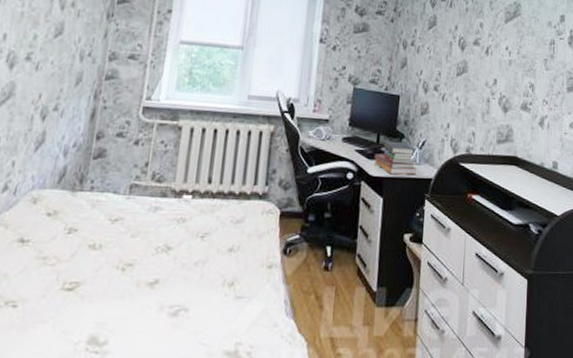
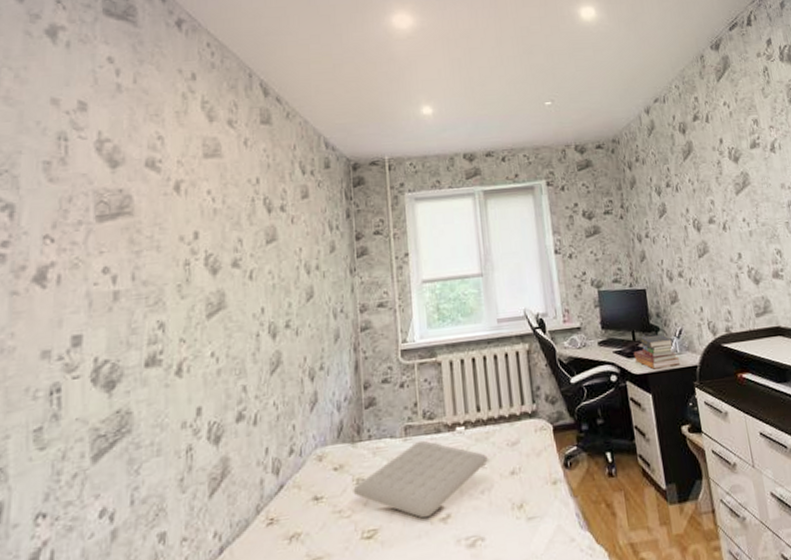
cushion: none [62,201,209,280] -> present [353,440,488,519]

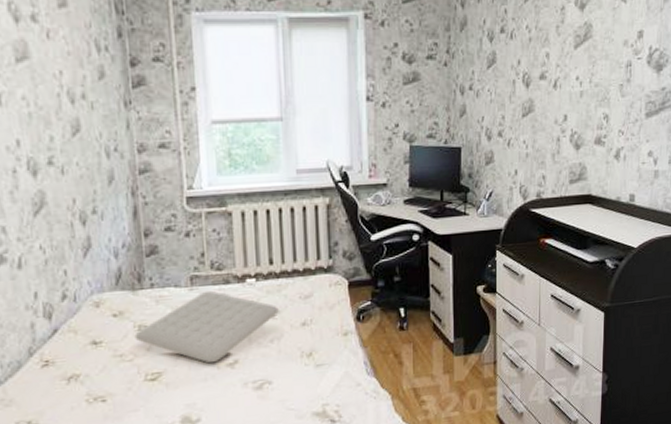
books: present [633,334,681,370] -> none [439,195,486,231]

